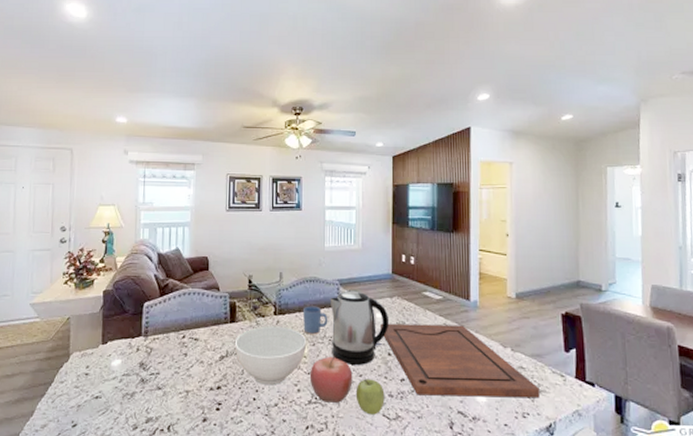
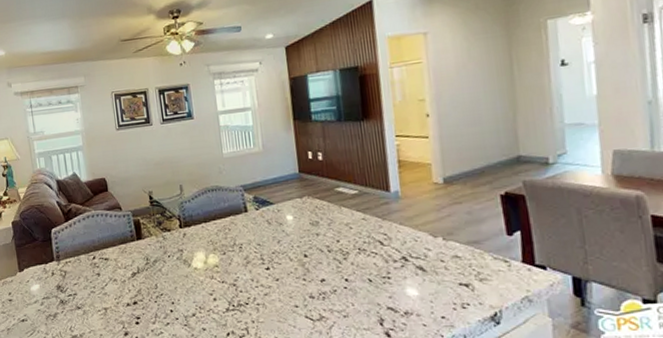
bowl: present [234,326,307,386] -> none [144,238,217,297]
mug: present [302,306,328,335] -> none [208,214,236,244]
fruit: present [309,356,353,403] -> none [223,263,270,309]
kettle: present [330,290,390,365] -> none [235,195,302,270]
fruit: present [355,379,385,415] -> none [273,282,306,318]
cutting board: present [380,323,540,399] -> none [292,218,481,294]

